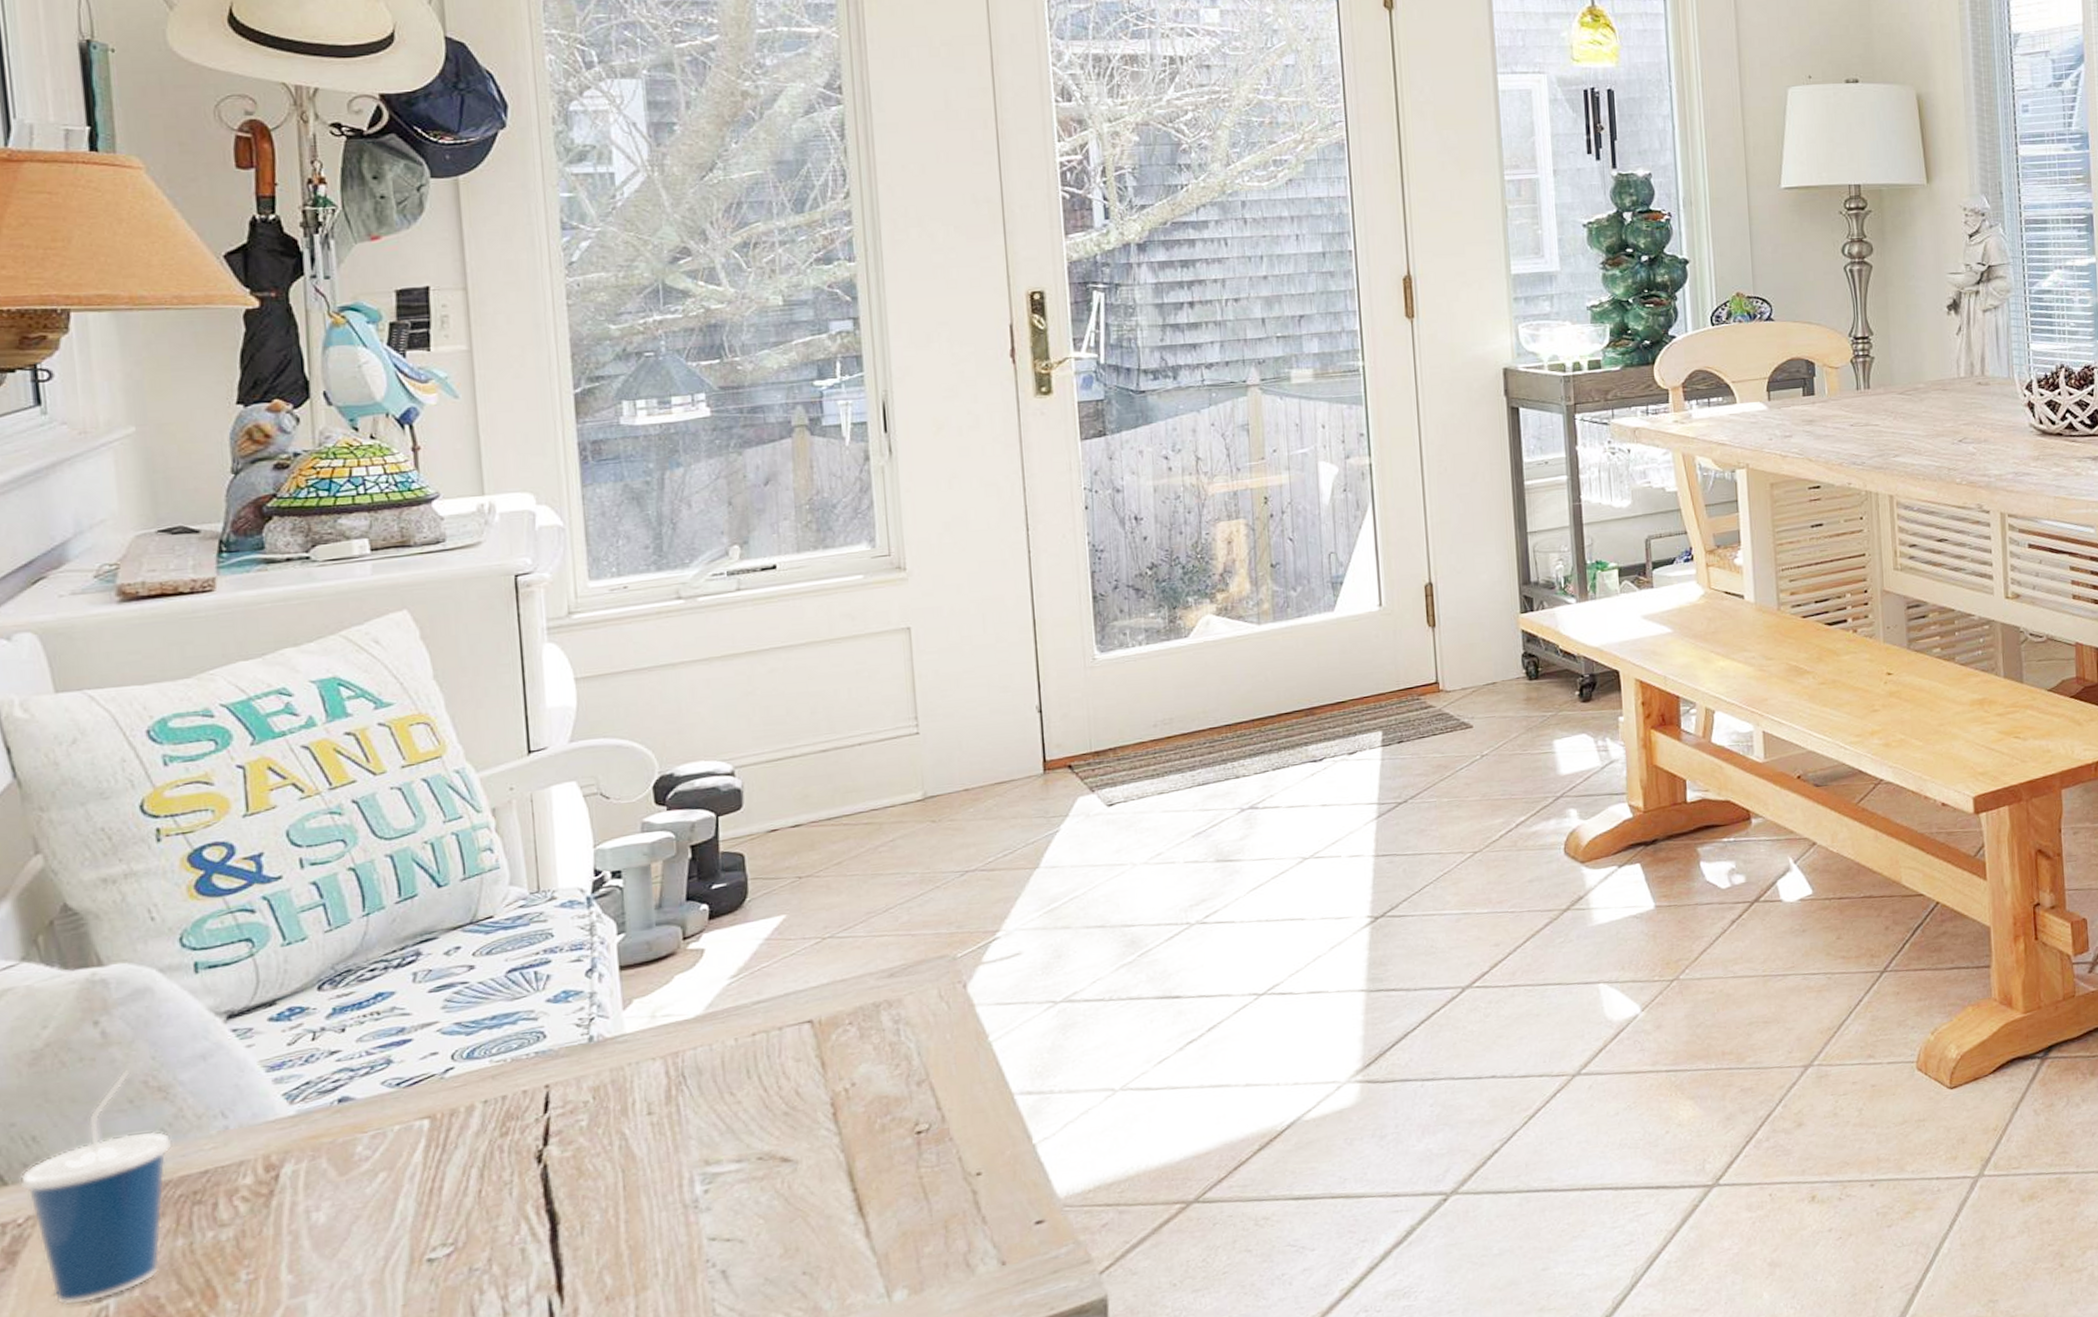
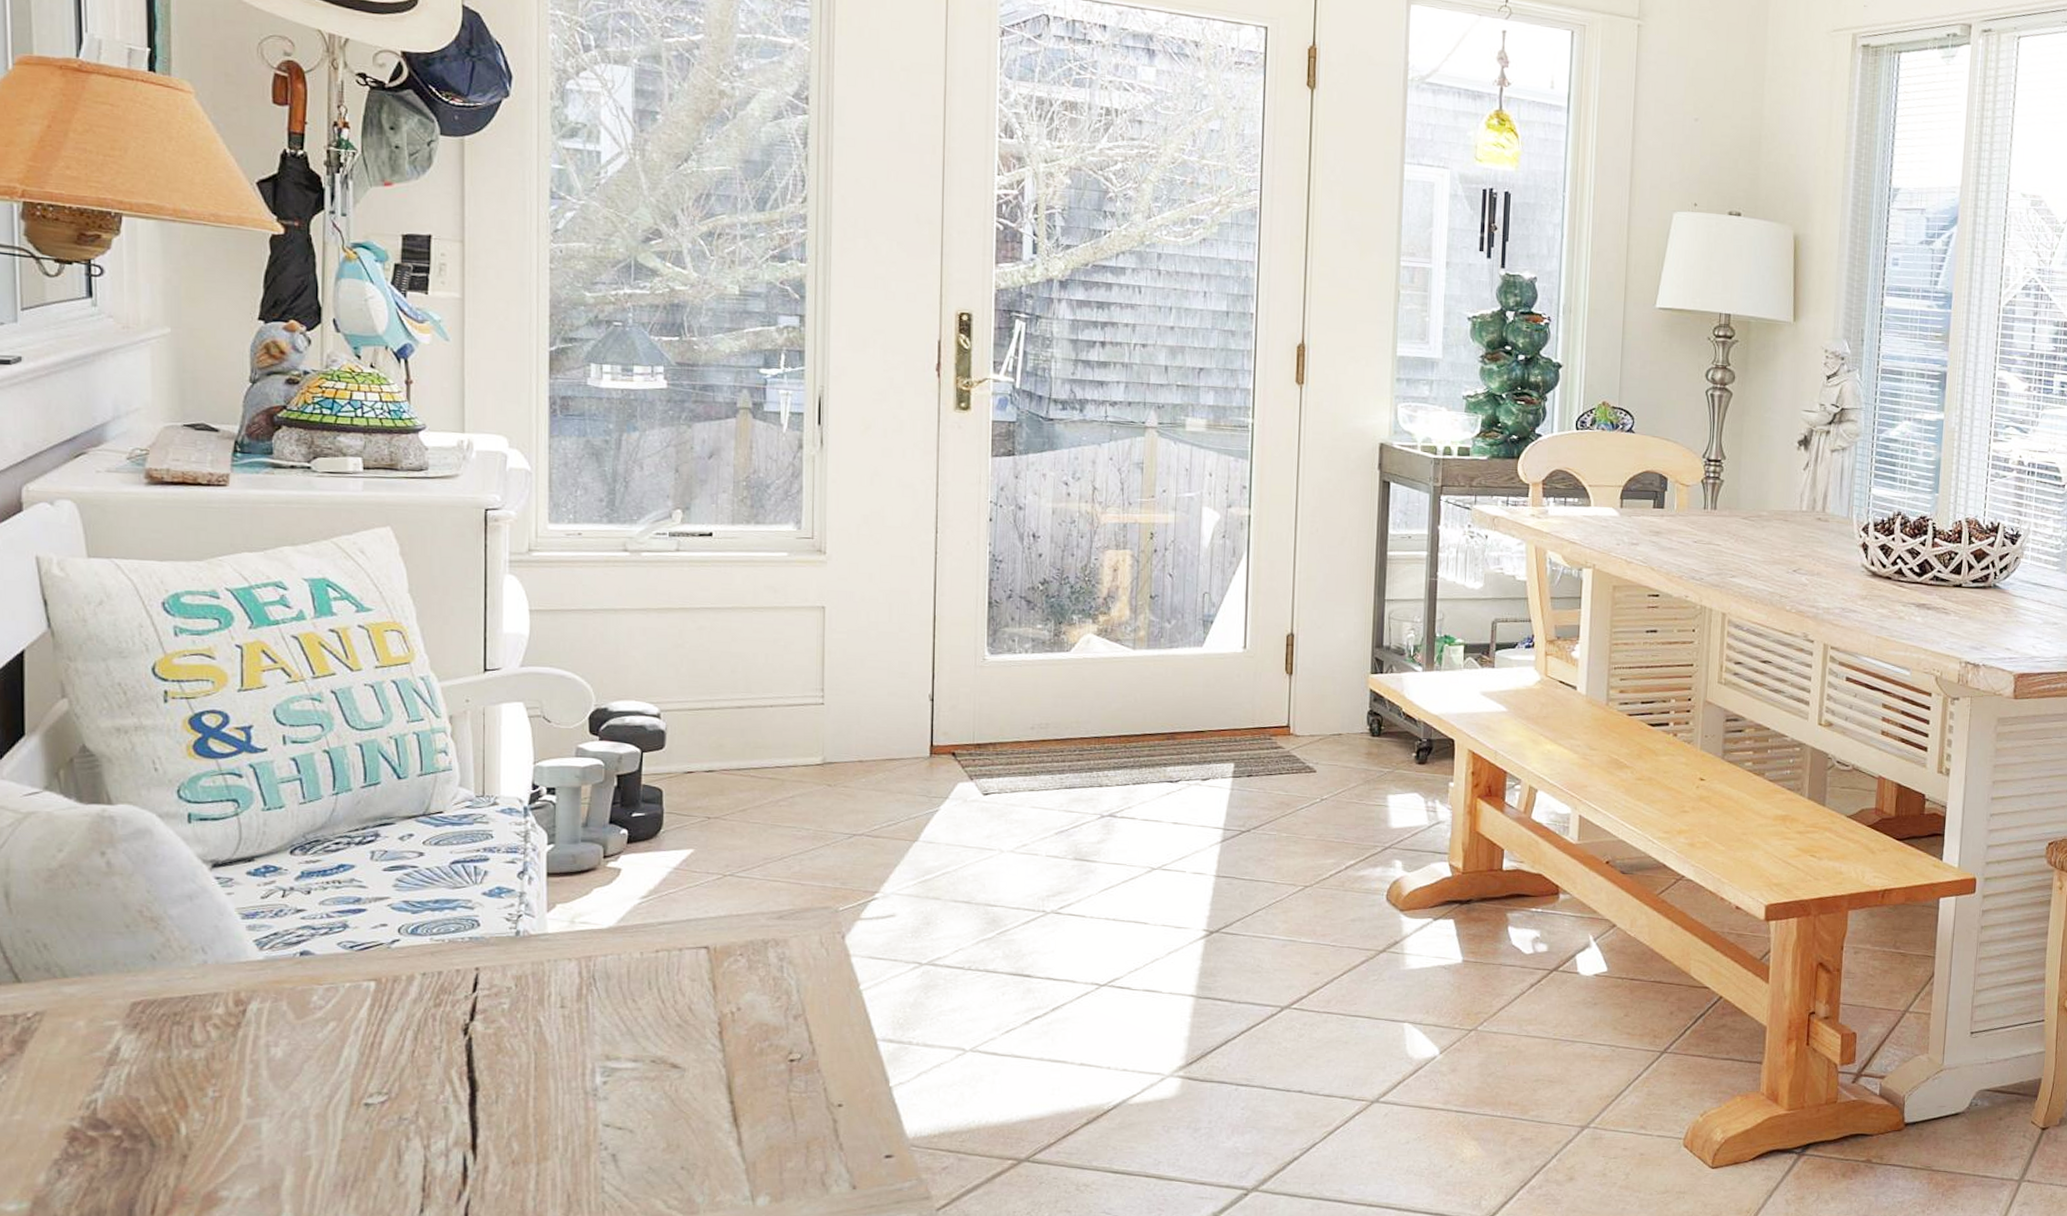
cup: present [20,1070,173,1305] -> none [31,899,159,1095]

